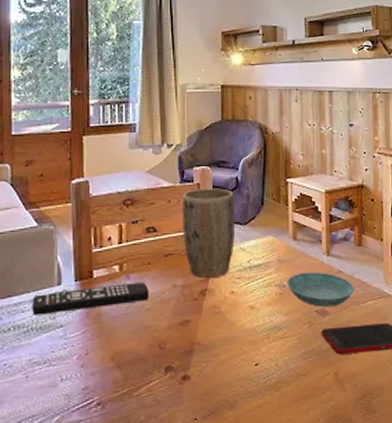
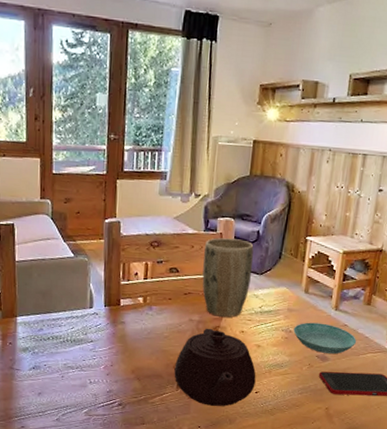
remote control: present [32,282,149,316] -> none [68,313,168,331]
teapot: none [160,292,254,390] -> present [174,328,256,406]

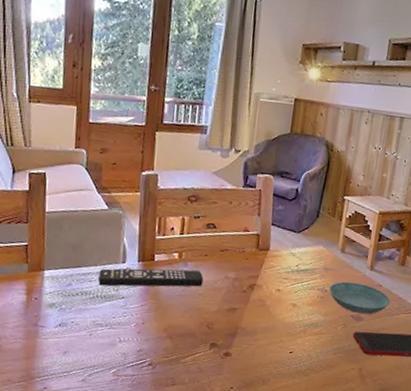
remote control: none [68,313,168,331] -> present [98,268,204,287]
teapot: present [174,328,256,406] -> none [207,286,291,367]
plant pot: present [202,238,254,317] -> none [239,194,292,276]

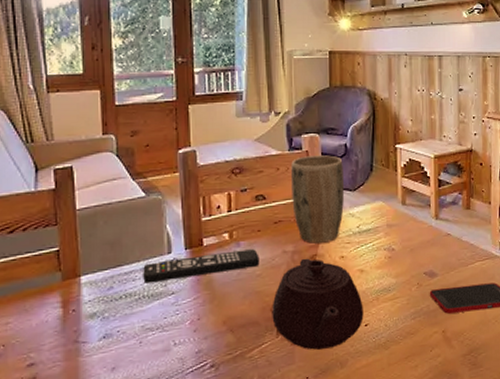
teapot: none [207,286,291,367] -> present [272,258,364,350]
plant pot: none [239,194,292,276] -> present [291,155,345,244]
saucer: present [329,281,391,315] -> none [396,235,463,269]

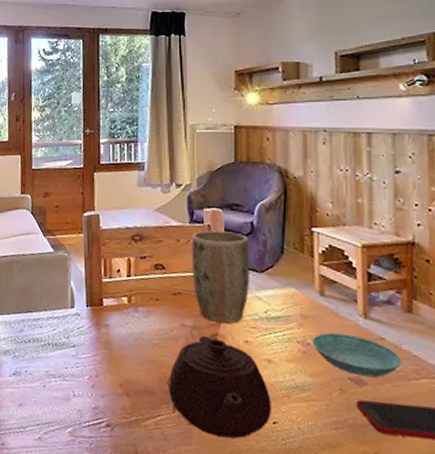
remote control: present [143,249,260,284] -> none [49,314,157,336]
saucer: none [396,235,463,269] -> present [312,332,403,377]

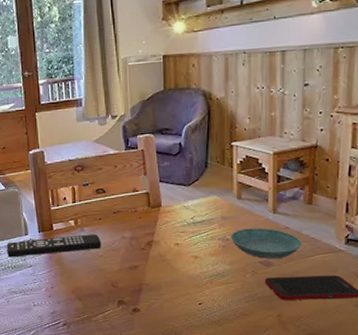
remote control: none [49,314,157,336] -> present [6,234,101,258]
teapot: present [169,335,271,439] -> none [113,243,198,320]
plant pot: present [192,230,251,324] -> none [128,153,179,231]

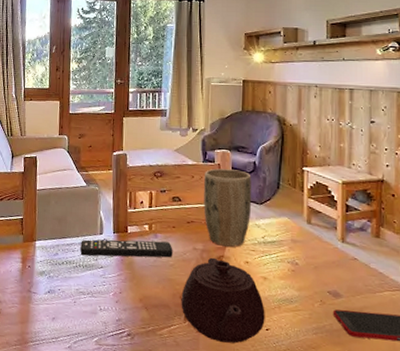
teapot: none [113,243,198,320] -> present [181,257,265,344]
plant pot: none [128,153,179,231] -> present [204,168,252,247]
saucer: present [231,228,302,259] -> none [300,254,371,291]

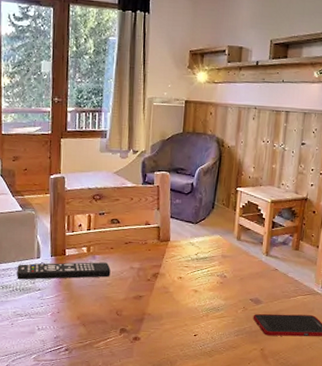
teapot: present [181,257,265,344] -> none [117,275,194,349]
plant pot: present [204,168,252,247] -> none [141,190,189,264]

